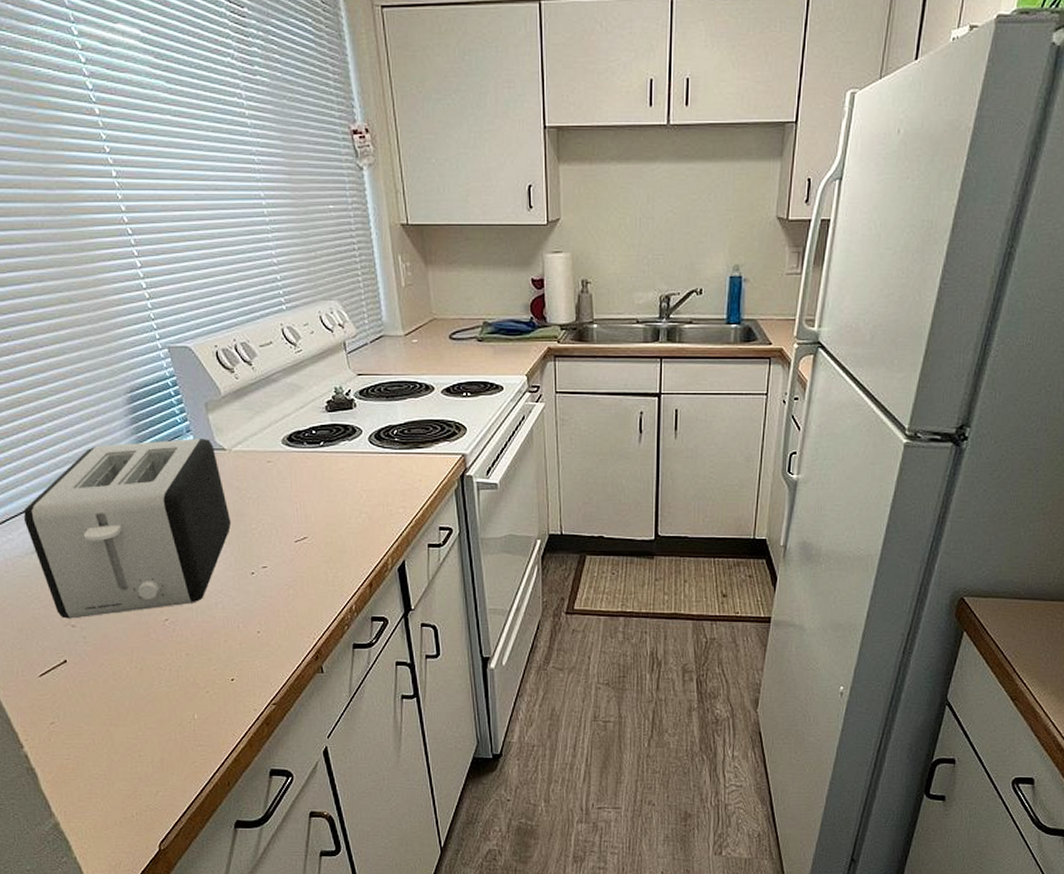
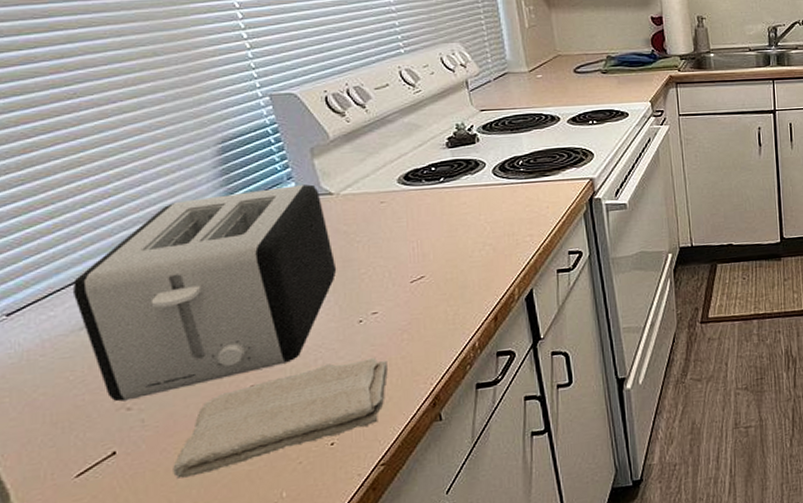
washcloth: none [109,607,277,690] -> present [173,357,388,479]

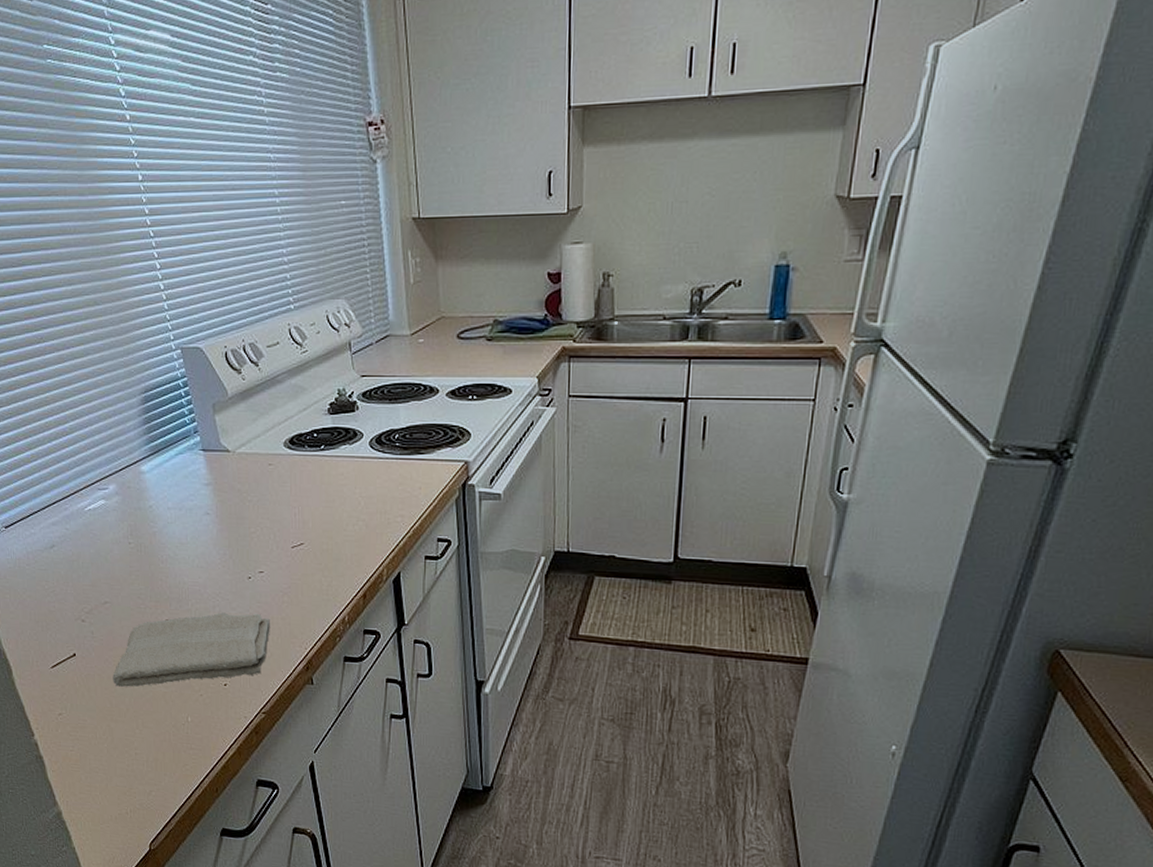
toaster: present [72,184,337,402] -> none [45,439,232,614]

